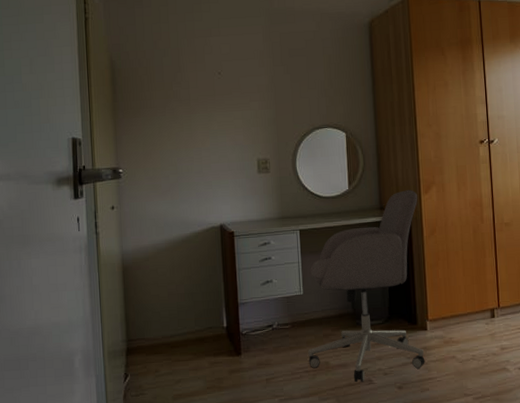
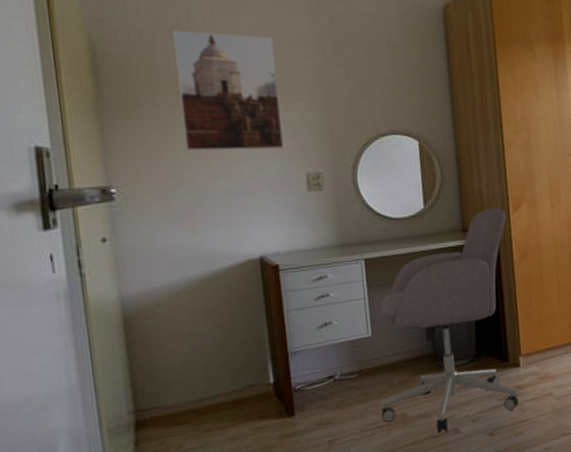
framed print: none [166,49,242,142] -> present [173,30,285,152]

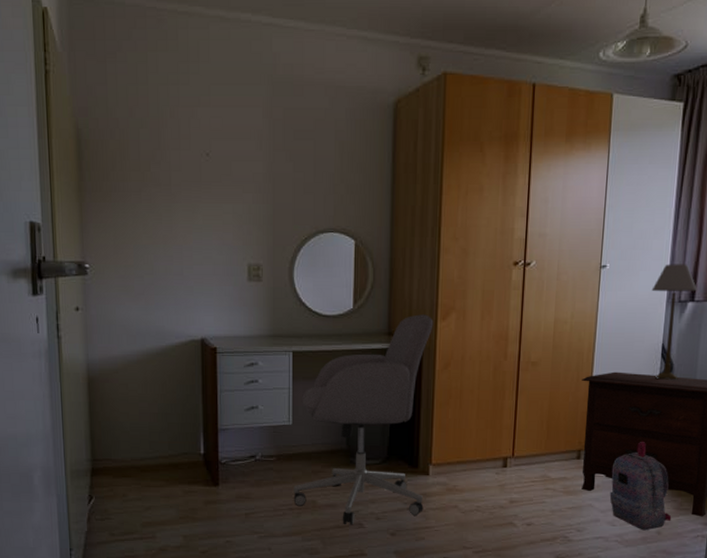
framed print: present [173,30,285,152] -> none [144,119,231,239]

